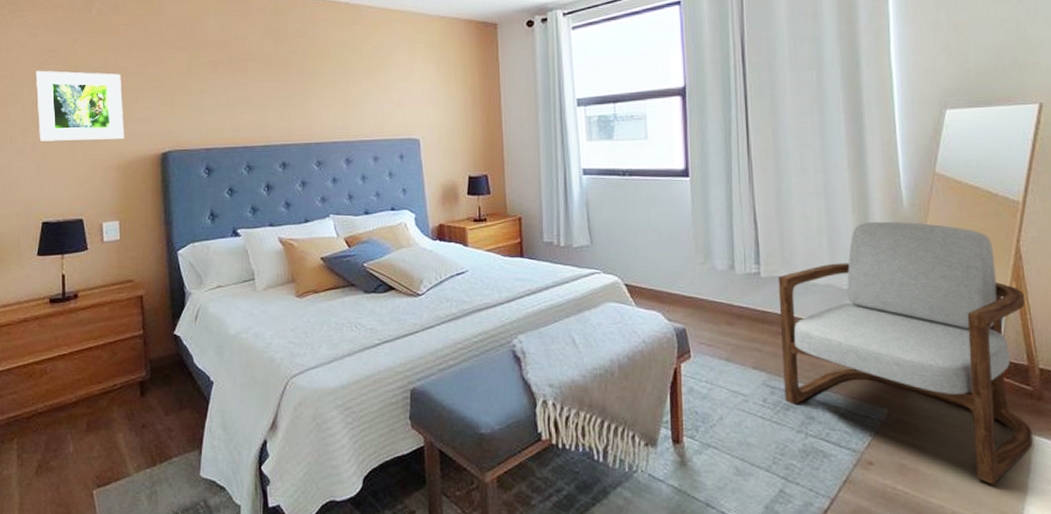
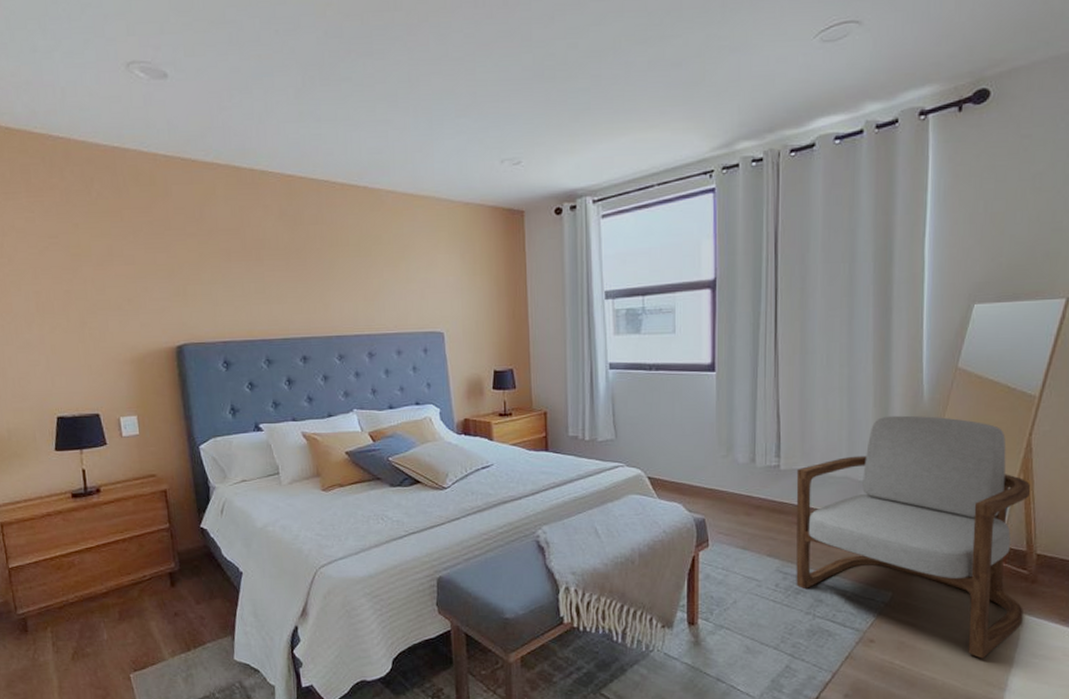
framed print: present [36,70,125,141] -> none [36,258,137,334]

